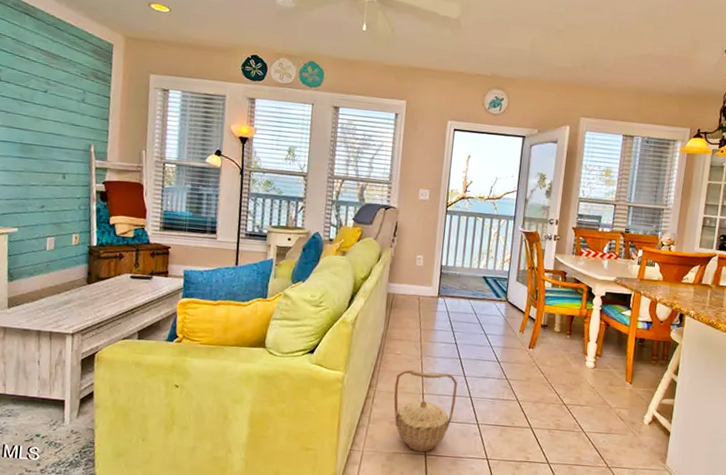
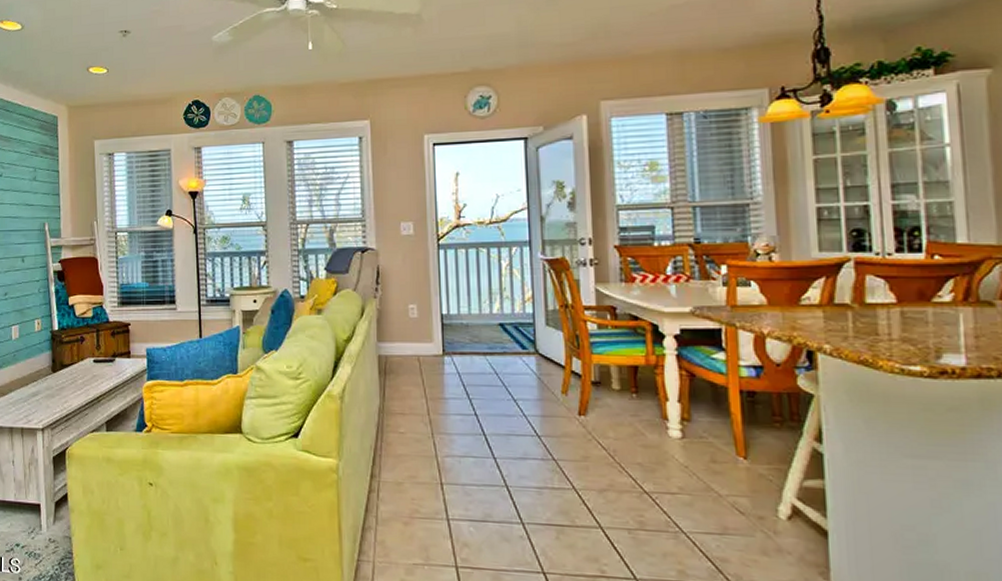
basket: present [393,369,458,453] -> none [403,452,487,564]

